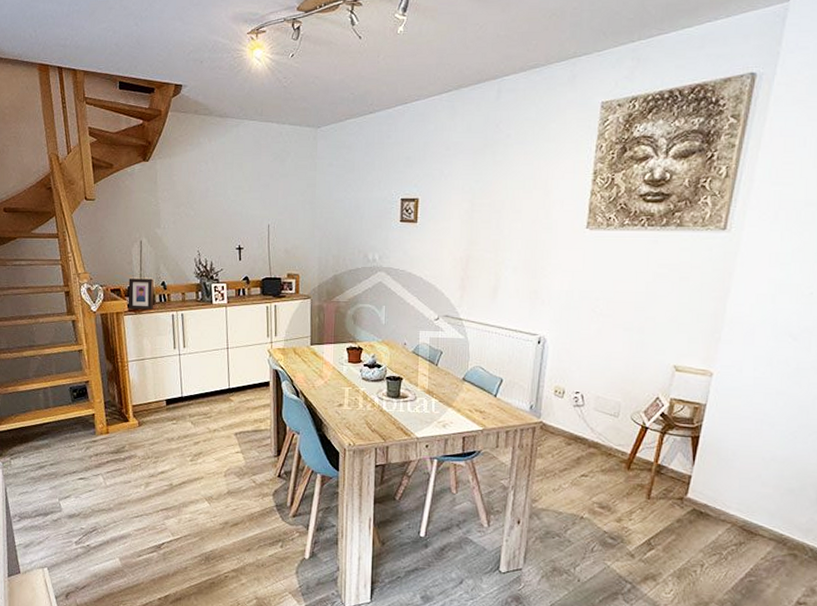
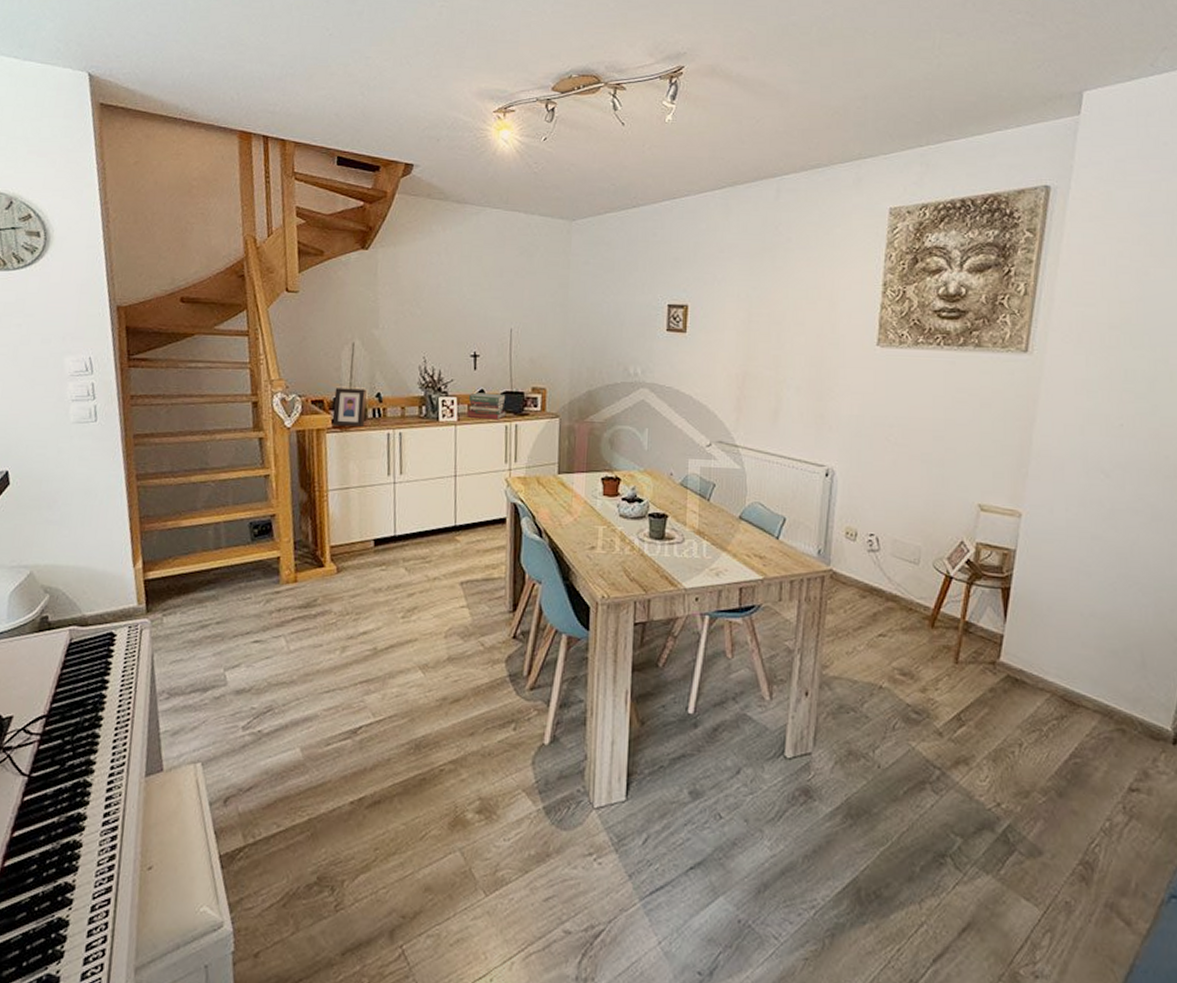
books: none [235,279,267,302] -> present [467,392,507,420]

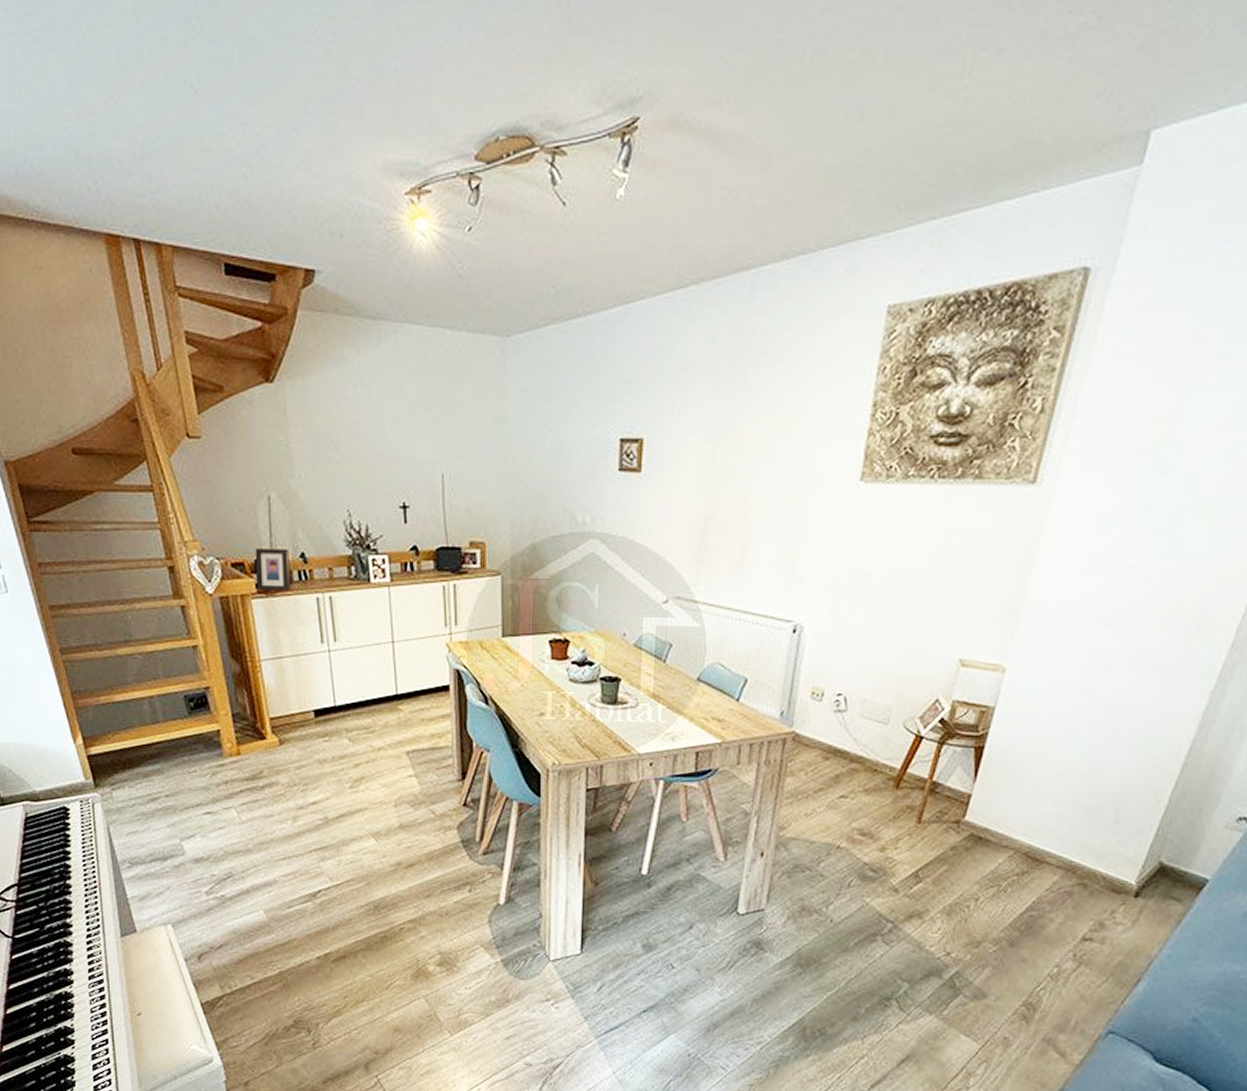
books: present [467,392,507,420] -> none [400,549,443,580]

